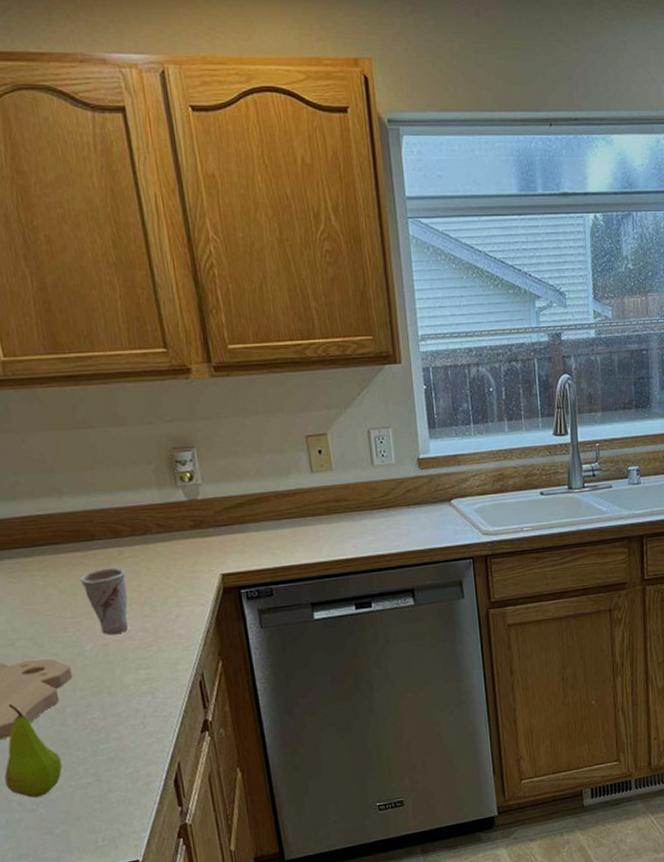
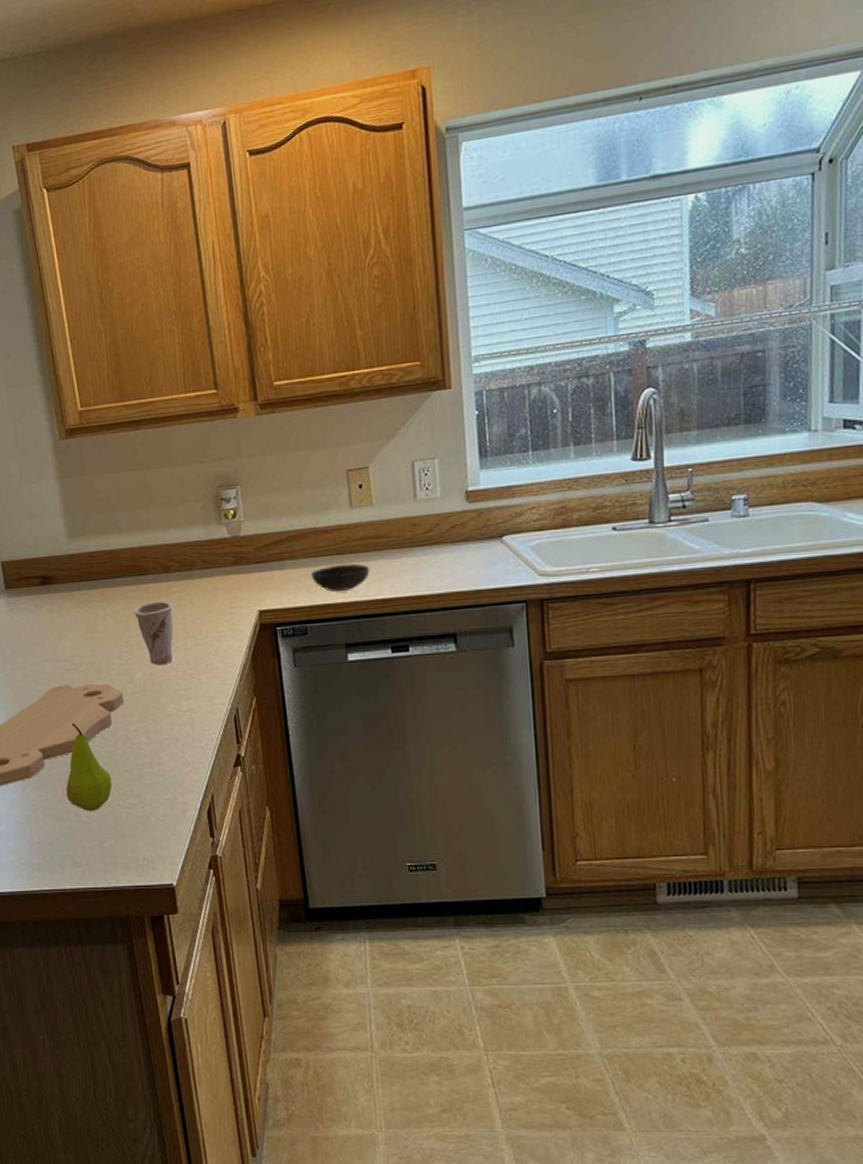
bowl: none [273,525,332,553] -> present [310,563,370,592]

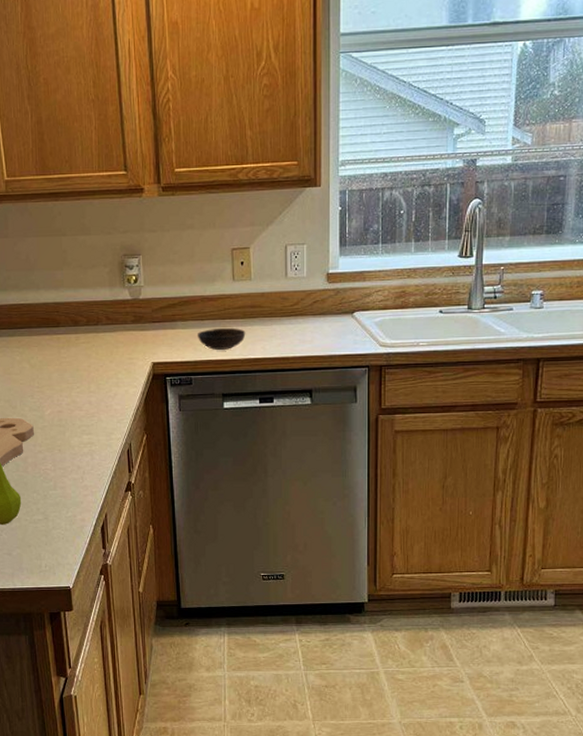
cup: present [133,601,174,665] -> none [46,350,80,404]

